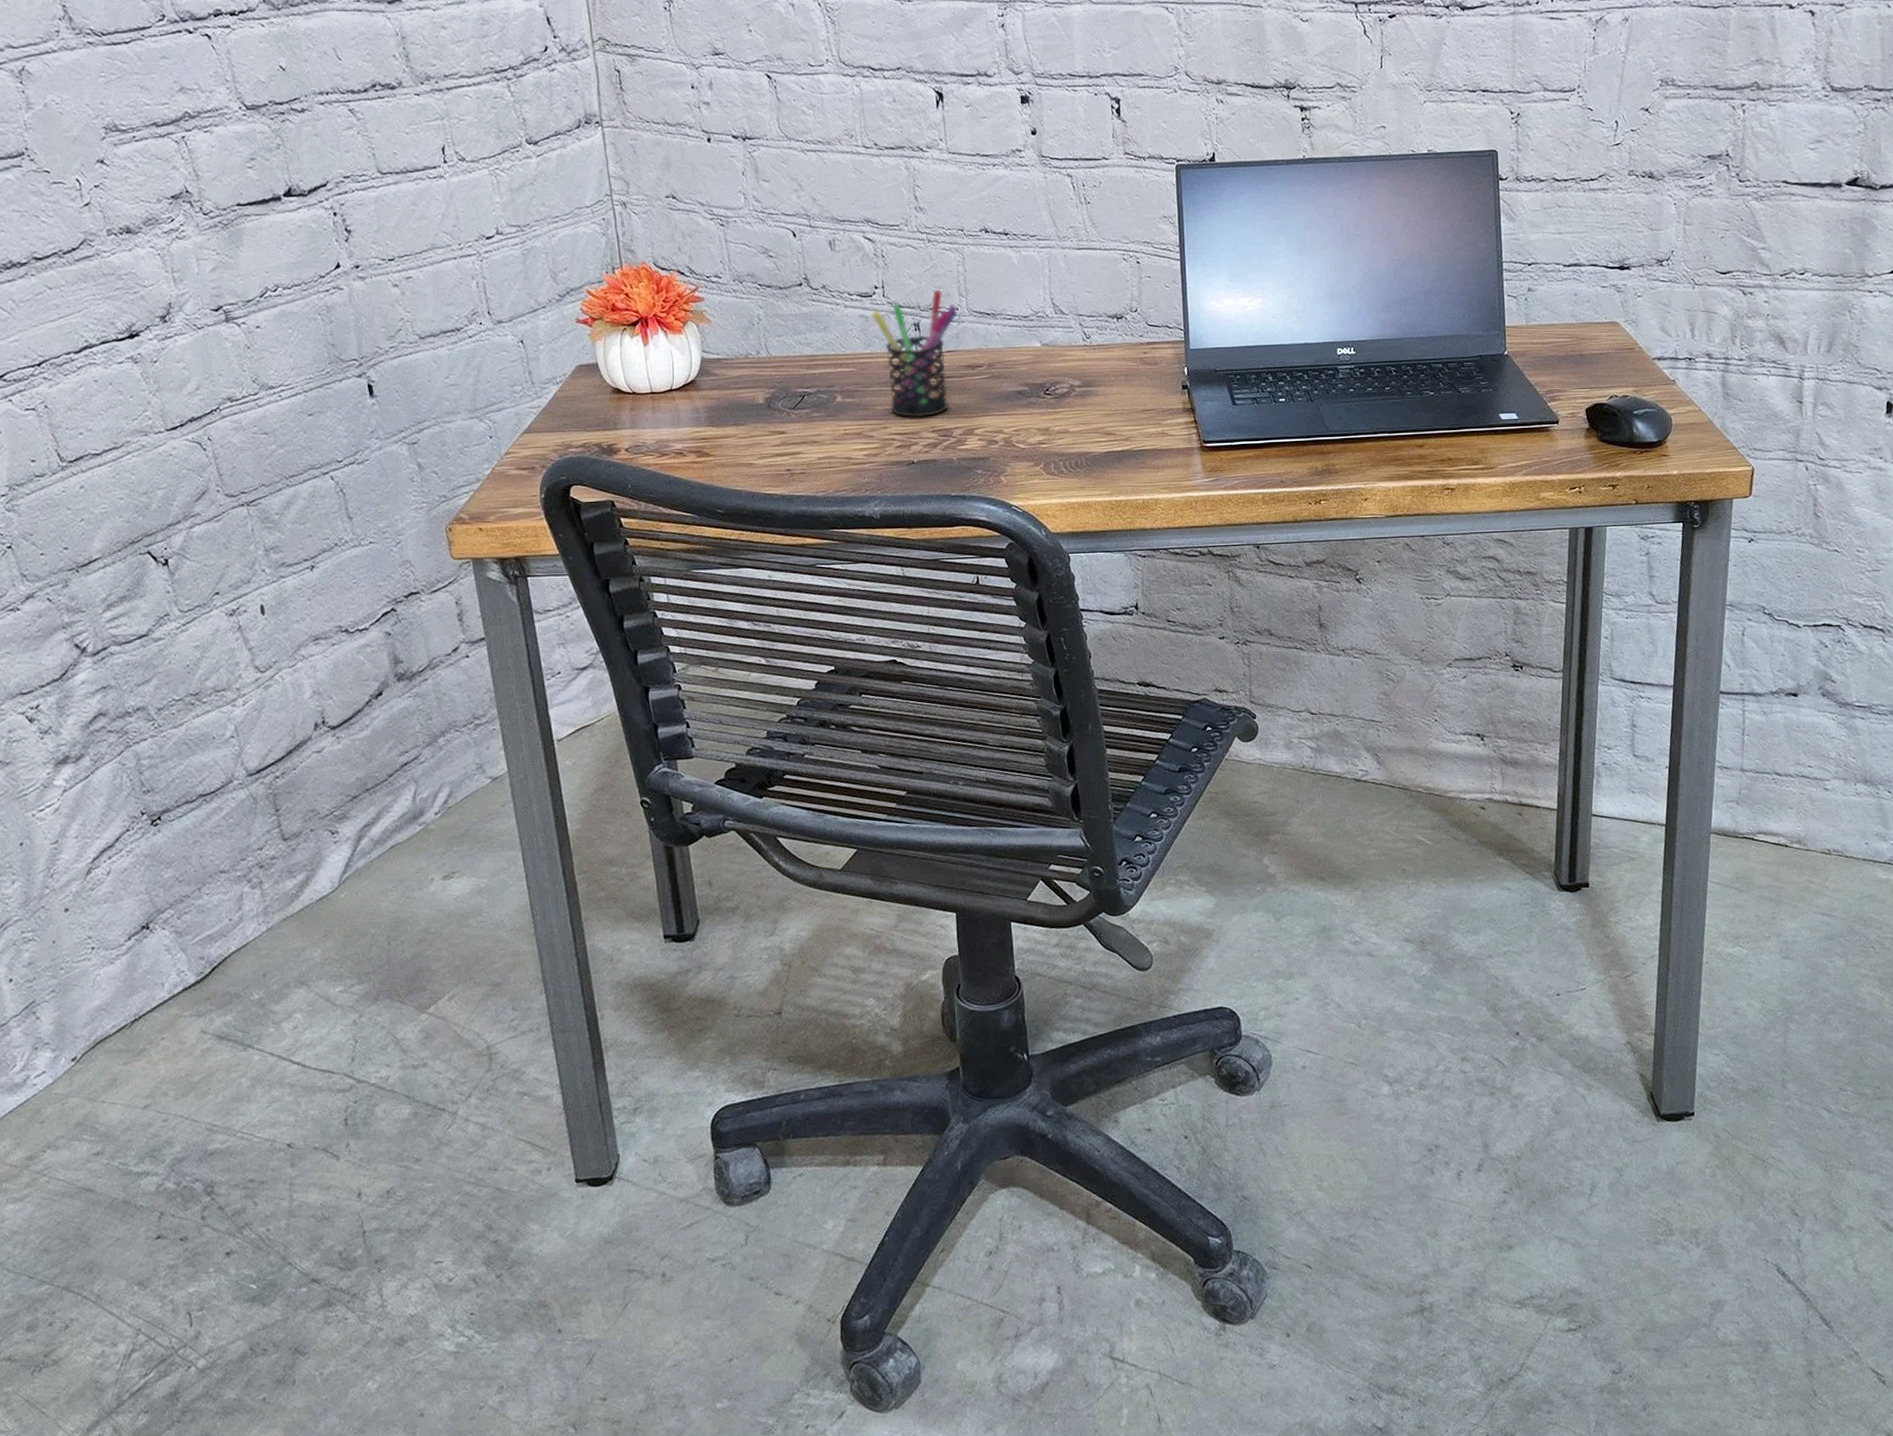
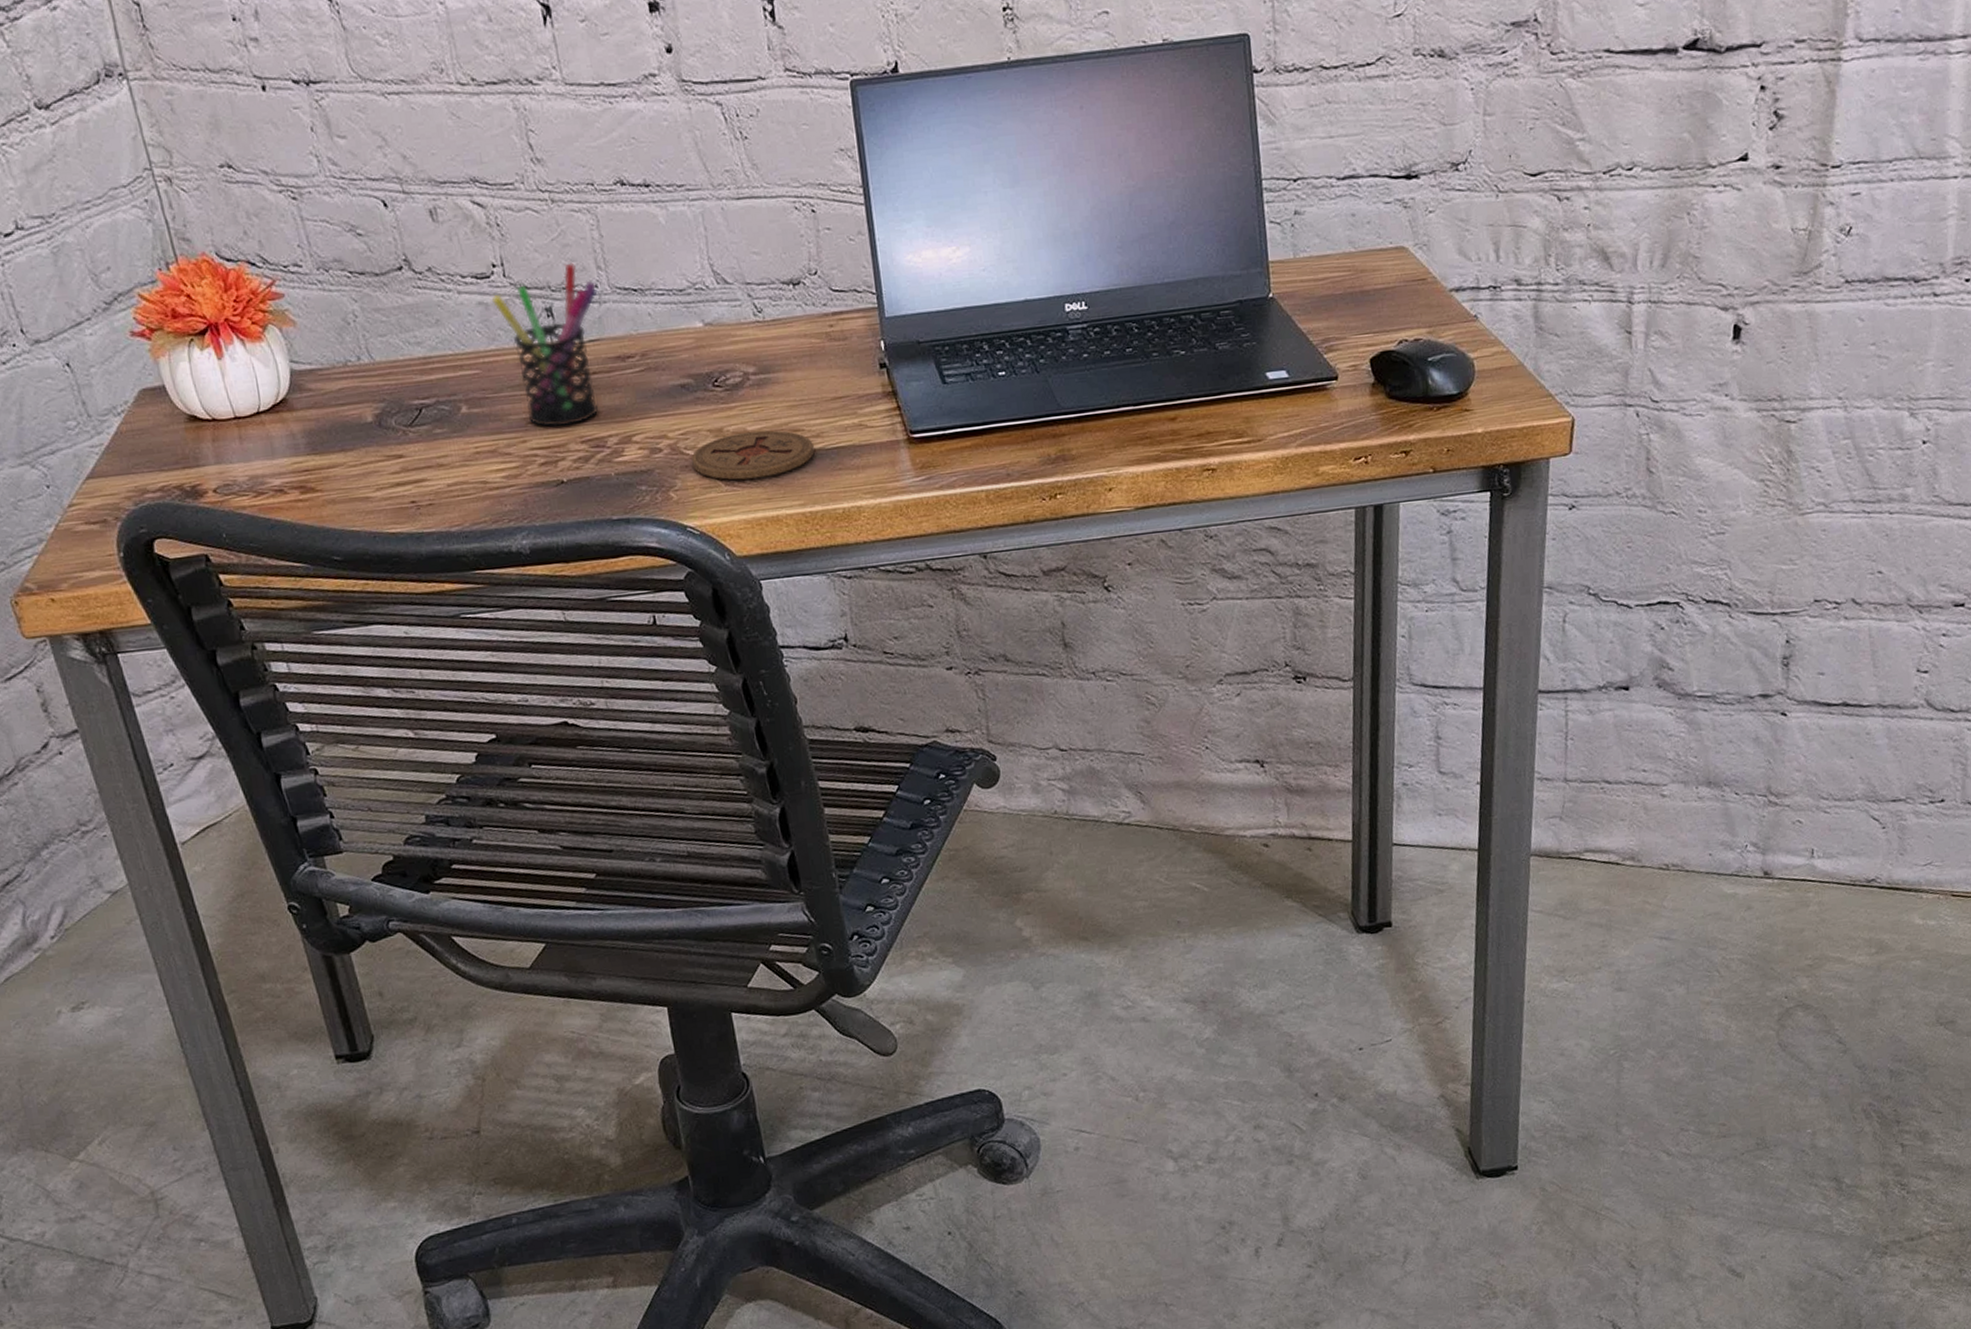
coaster: none [1021,432,1123,471] -> present [691,430,814,480]

